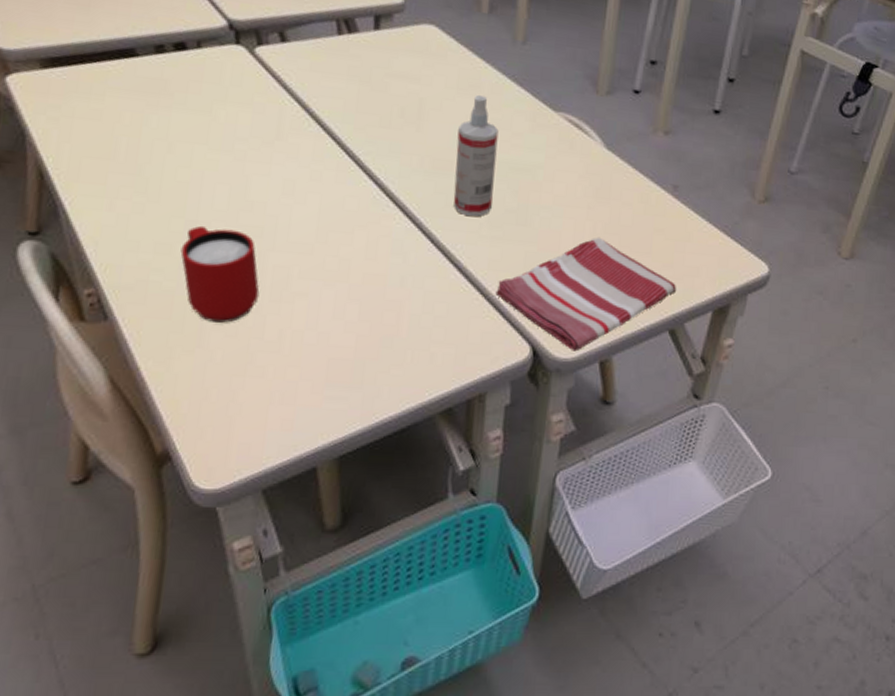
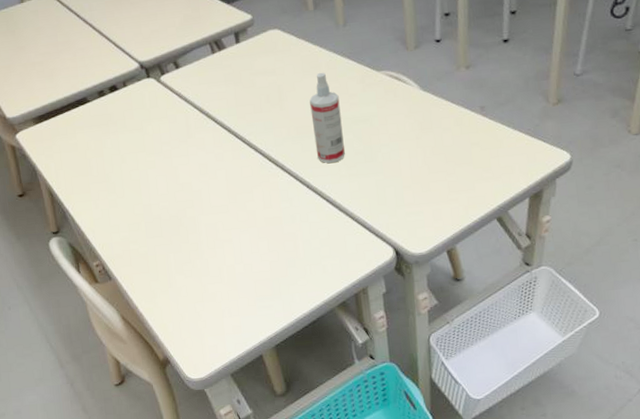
mug: present [180,225,260,323] -> none [145,205,201,270]
dish towel: present [495,237,676,352] -> none [360,158,497,247]

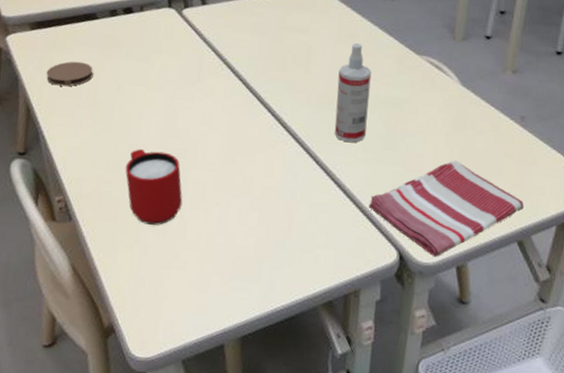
coaster: none [57,143,98,169] -> present [46,61,94,87]
mug: none [145,205,201,270] -> present [125,148,183,225]
dish towel: none [360,158,497,247] -> present [368,160,524,257]

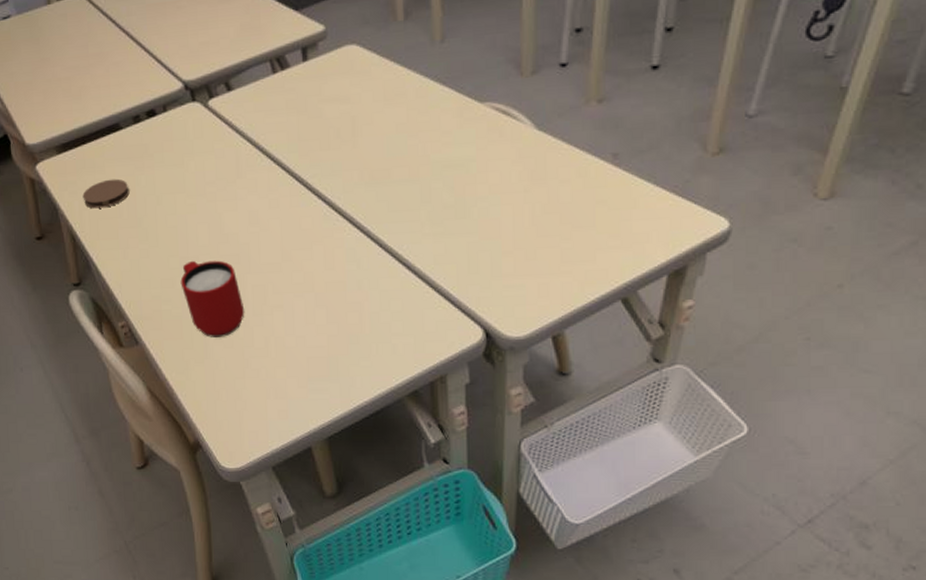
spray bottle: present [334,43,372,143] -> none [390,102,430,218]
dish towel: present [368,160,524,257] -> none [444,218,625,330]

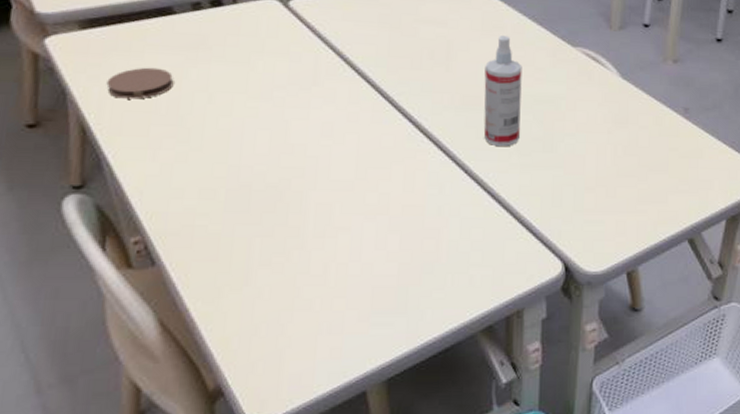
mug: present [180,260,245,337] -> none [225,170,304,261]
spray bottle: none [390,102,430,218] -> present [483,35,522,147]

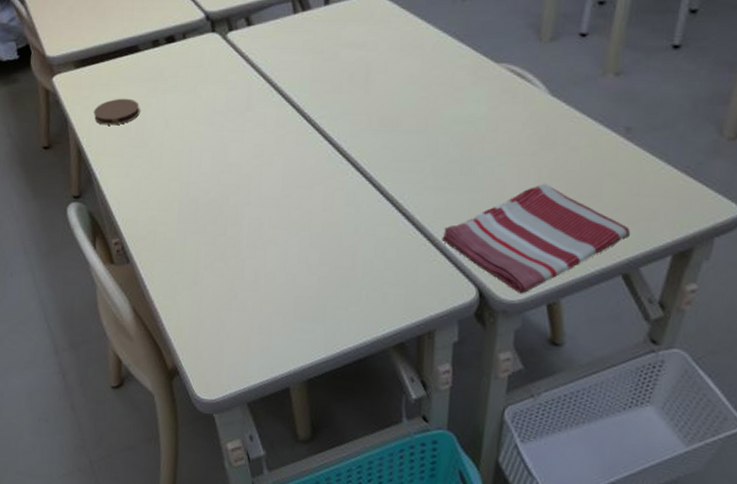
spray bottle: present [483,35,522,147] -> none [400,55,441,169]
dish towel: none [527,158,692,265] -> present [442,183,630,294]

